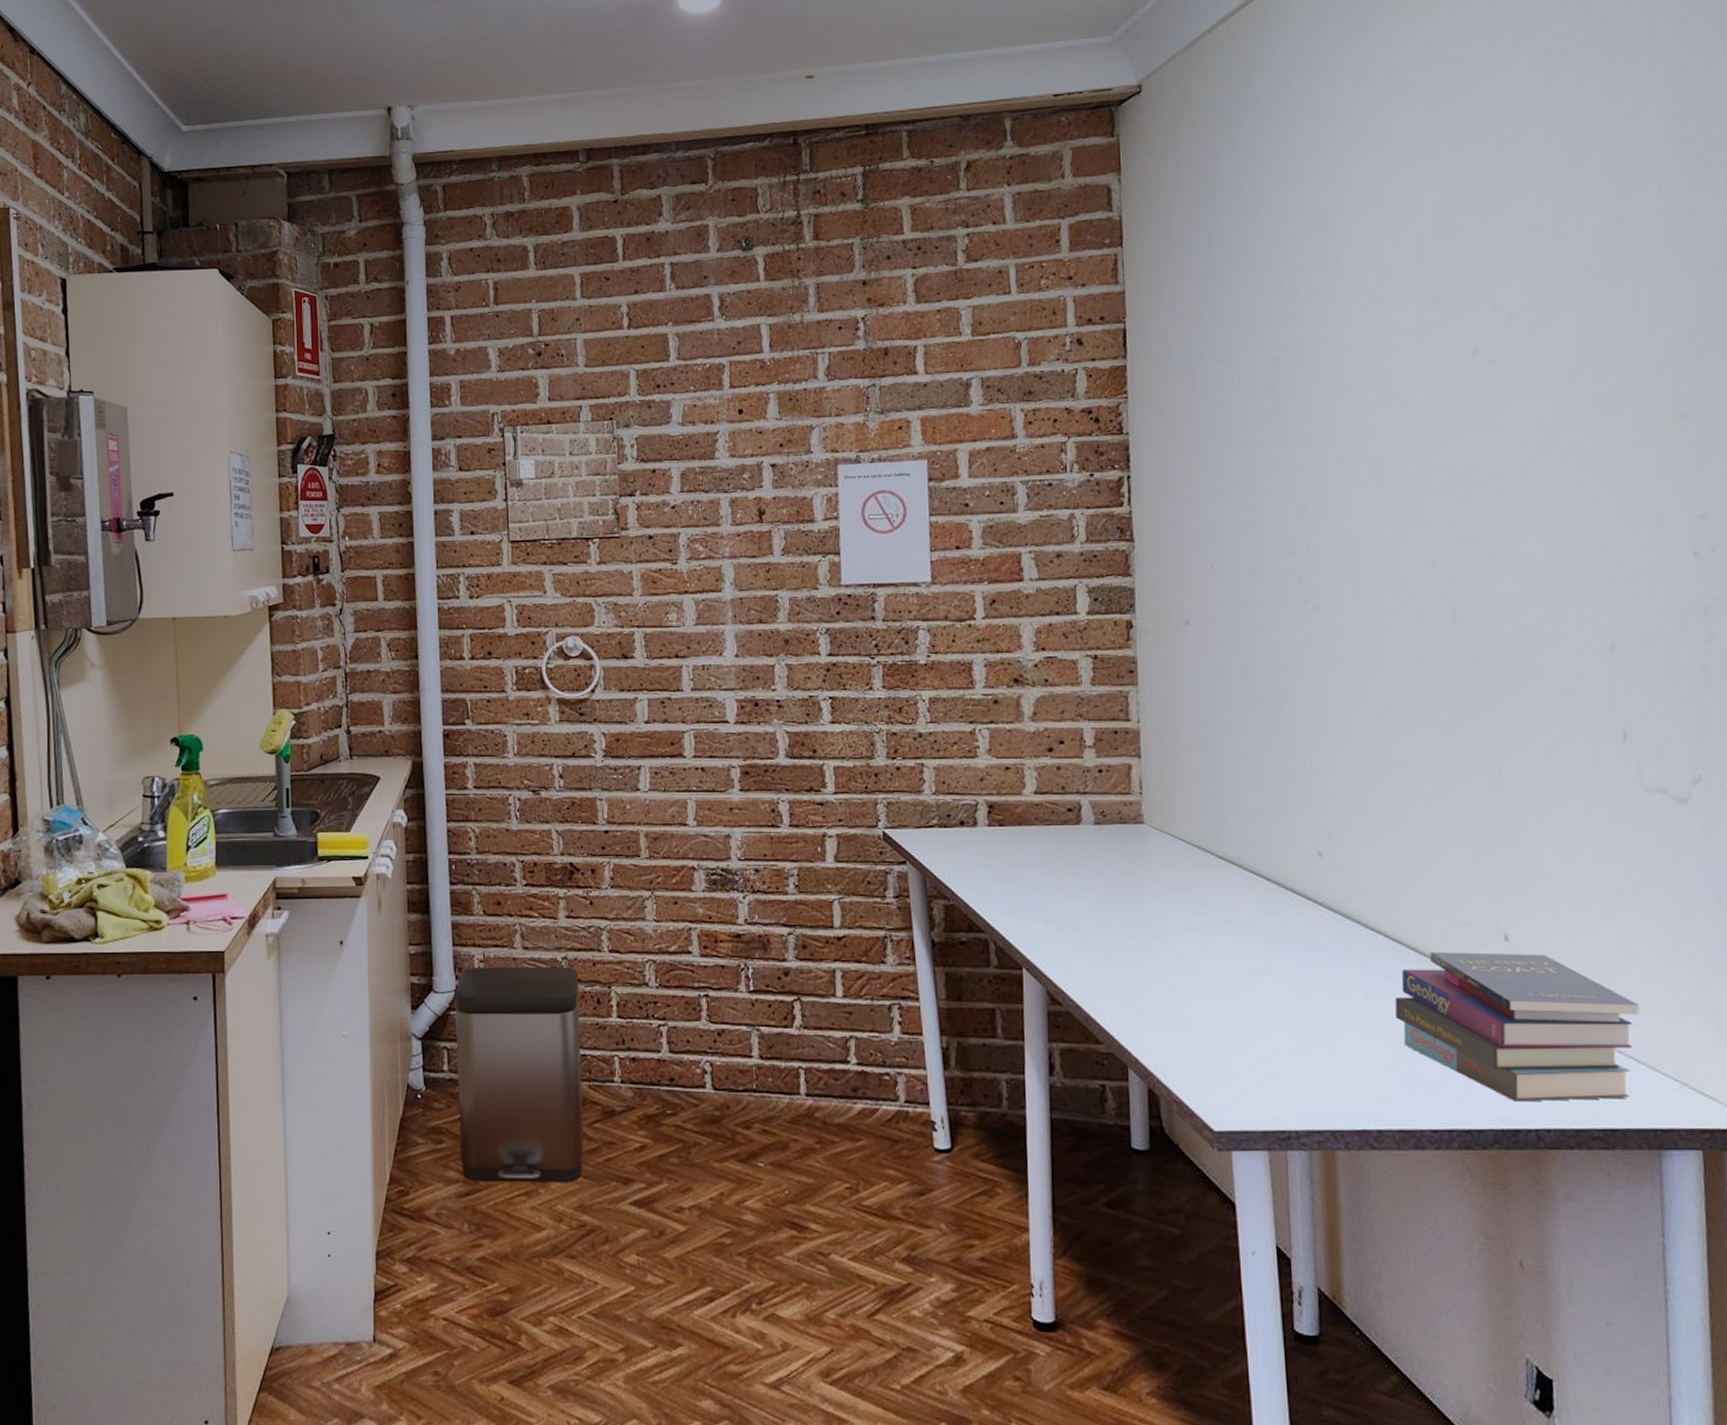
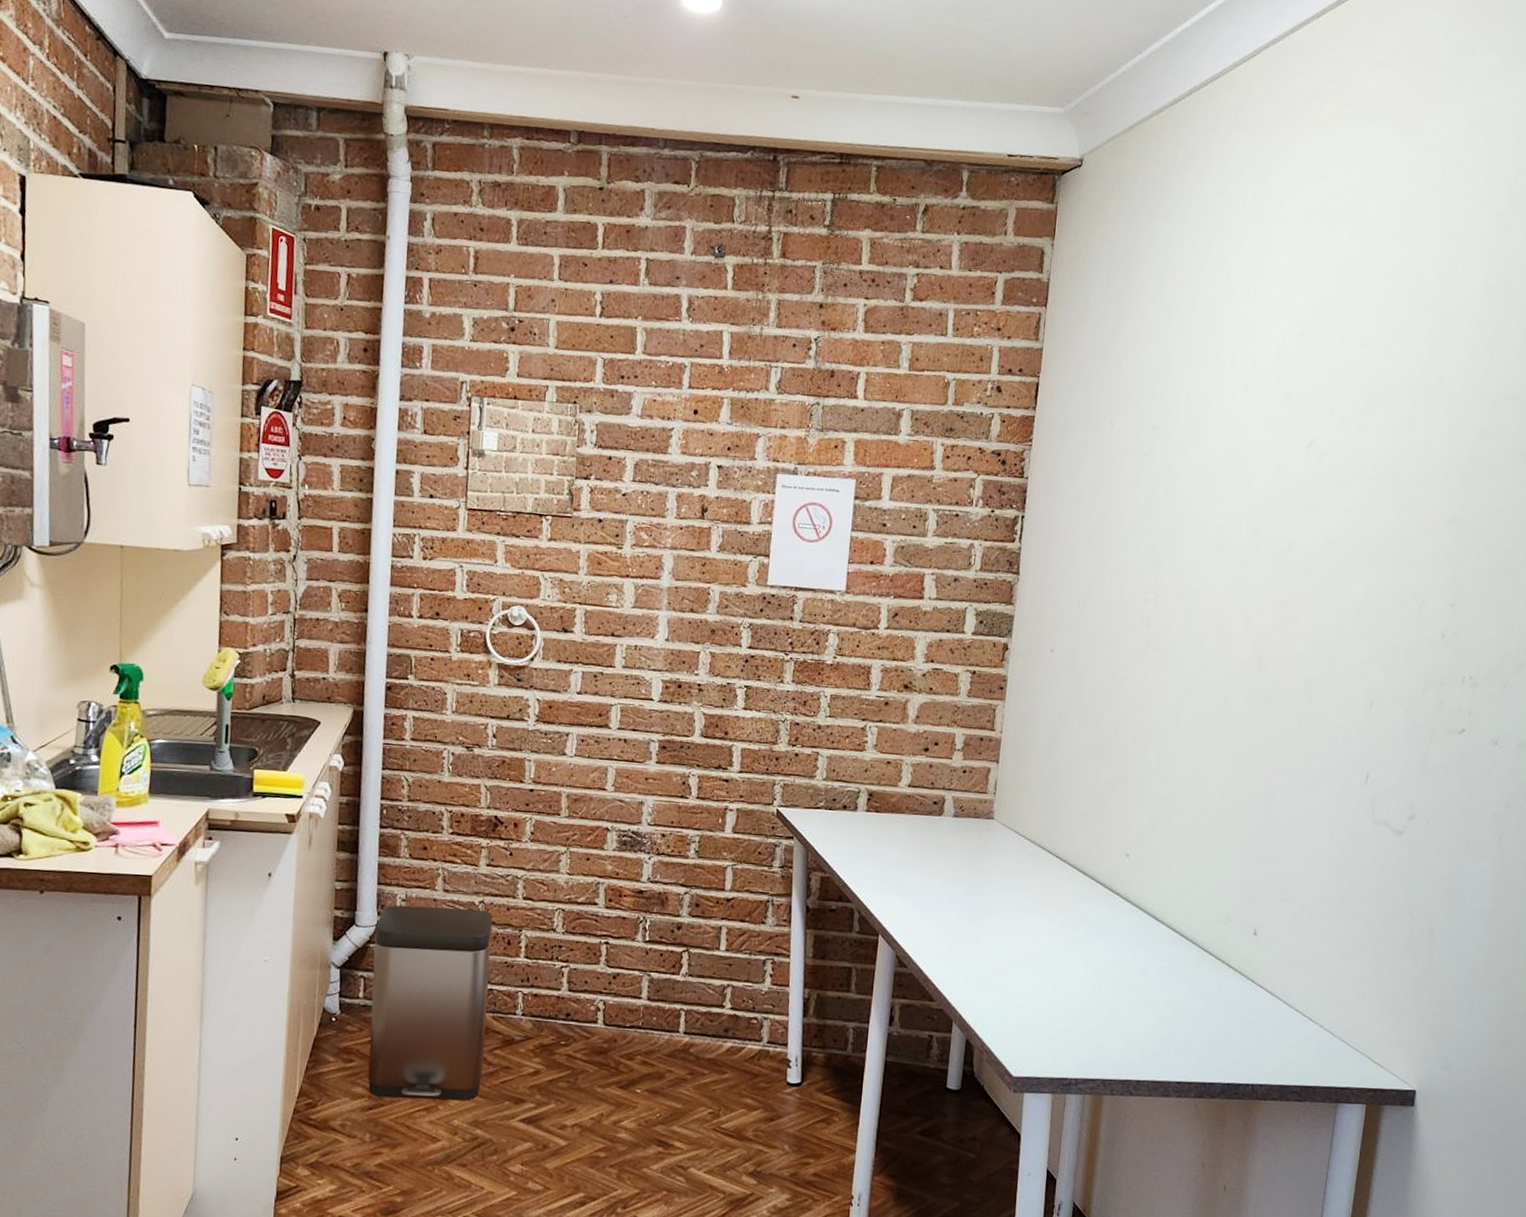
books: present [1395,951,1640,1102] -> none [1164,940,1341,1063]

